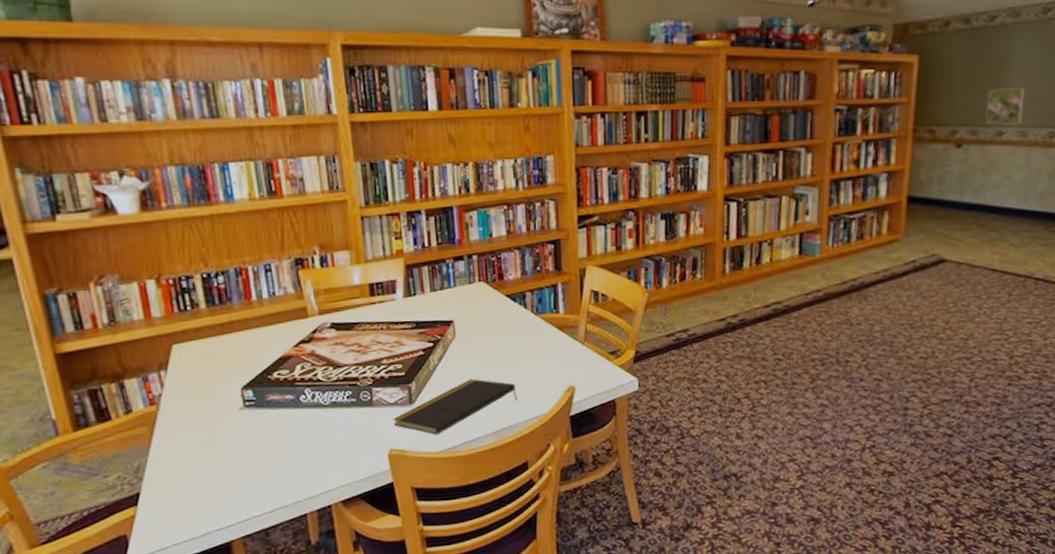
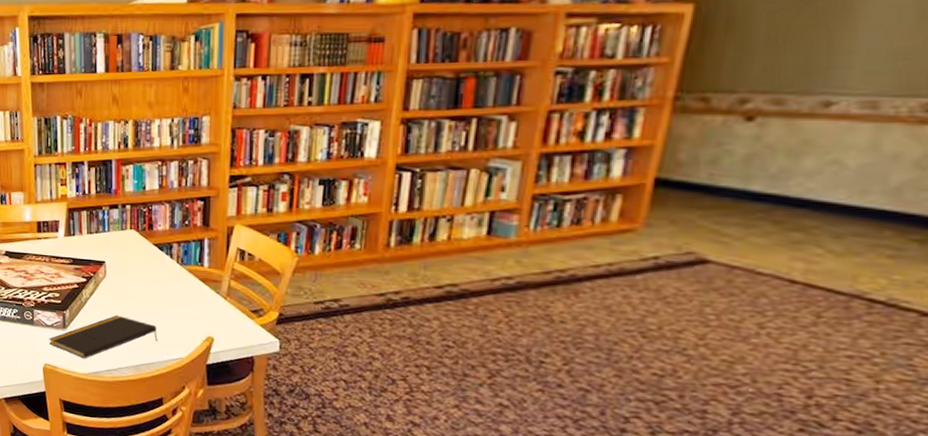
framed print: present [985,87,1025,124] -> none [801,41,883,92]

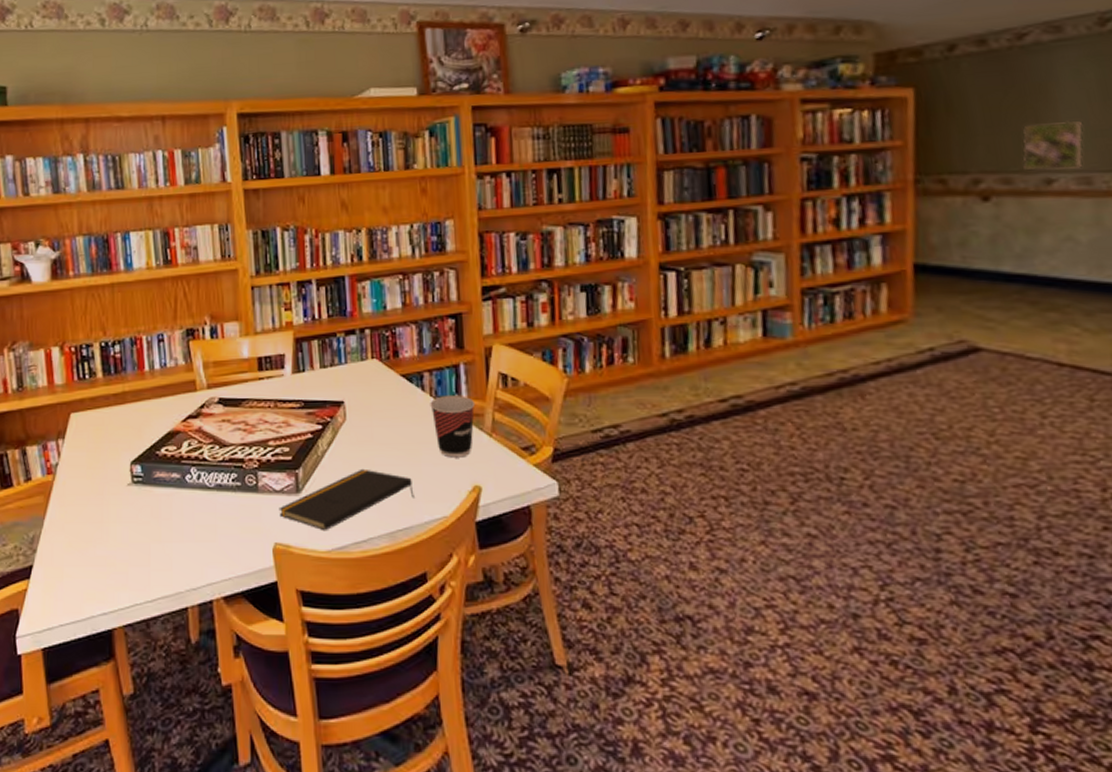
cup: none [176,264,215,314] -> present [430,396,476,458]
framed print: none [801,41,883,92] -> present [1022,120,1083,170]

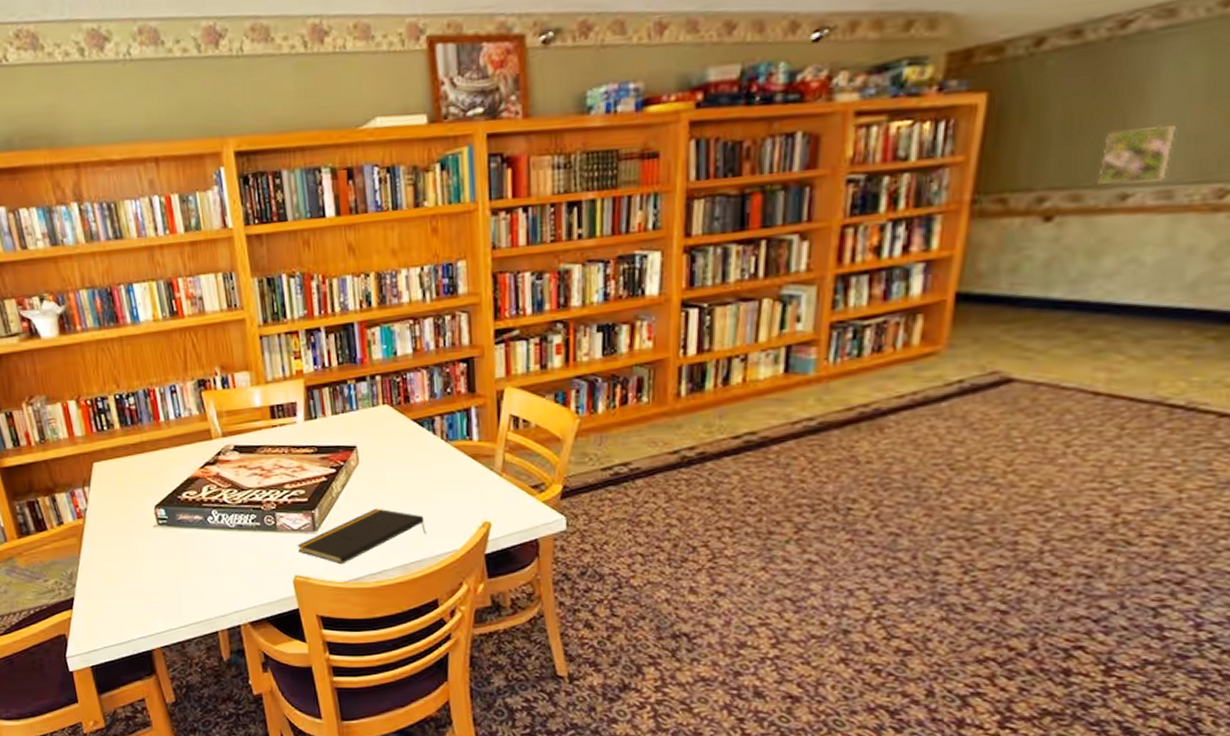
cup: present [430,396,476,458] -> none [441,438,486,497]

